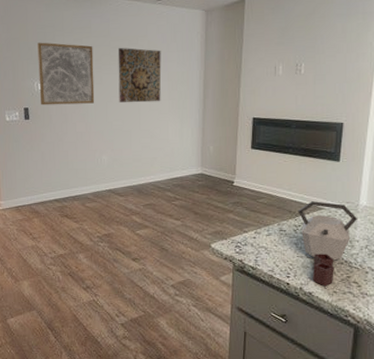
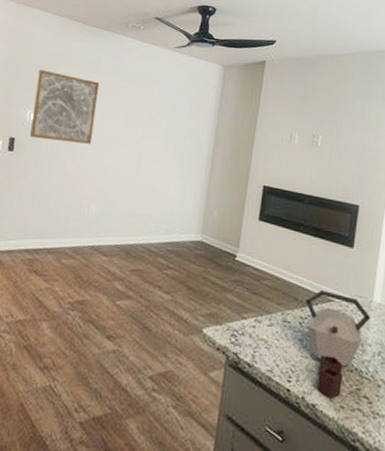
wall art: present [118,47,162,103] -> none [119,88,173,153]

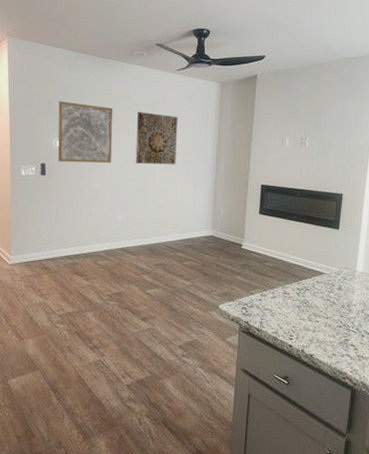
wall art: none [119,88,173,153] -> present [136,111,178,165]
kettle: present [305,290,370,399] -> none [301,266,354,349]

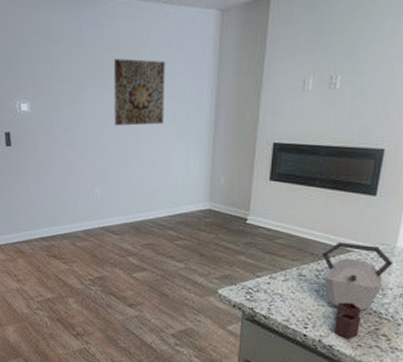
wall art: present [57,101,113,163] -> none [19,53,86,130]
kettle: none [301,266,354,349] -> present [321,242,392,339]

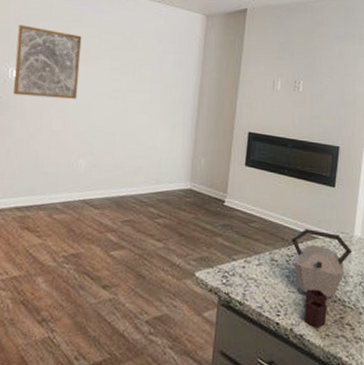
wall art: none [19,53,86,130] -> present [13,24,82,99]
wall art: present [113,58,165,126] -> none [105,41,156,105]

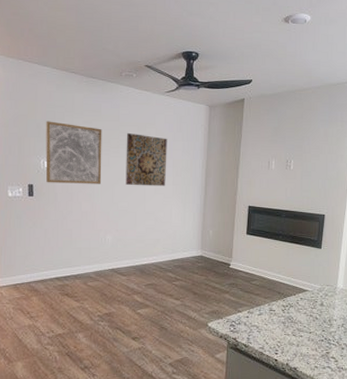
wall art: none [105,41,156,105] -> present [125,132,167,187]
kettle: present [291,229,351,329] -> none [286,284,335,362]

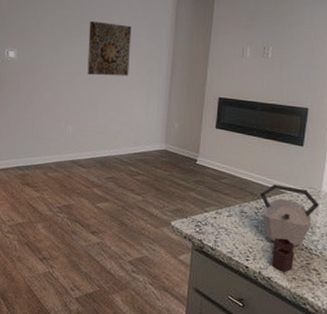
wall art: present [45,121,102,184] -> none [9,11,65,74]
kettle: none [286,284,335,362] -> present [259,184,319,272]

